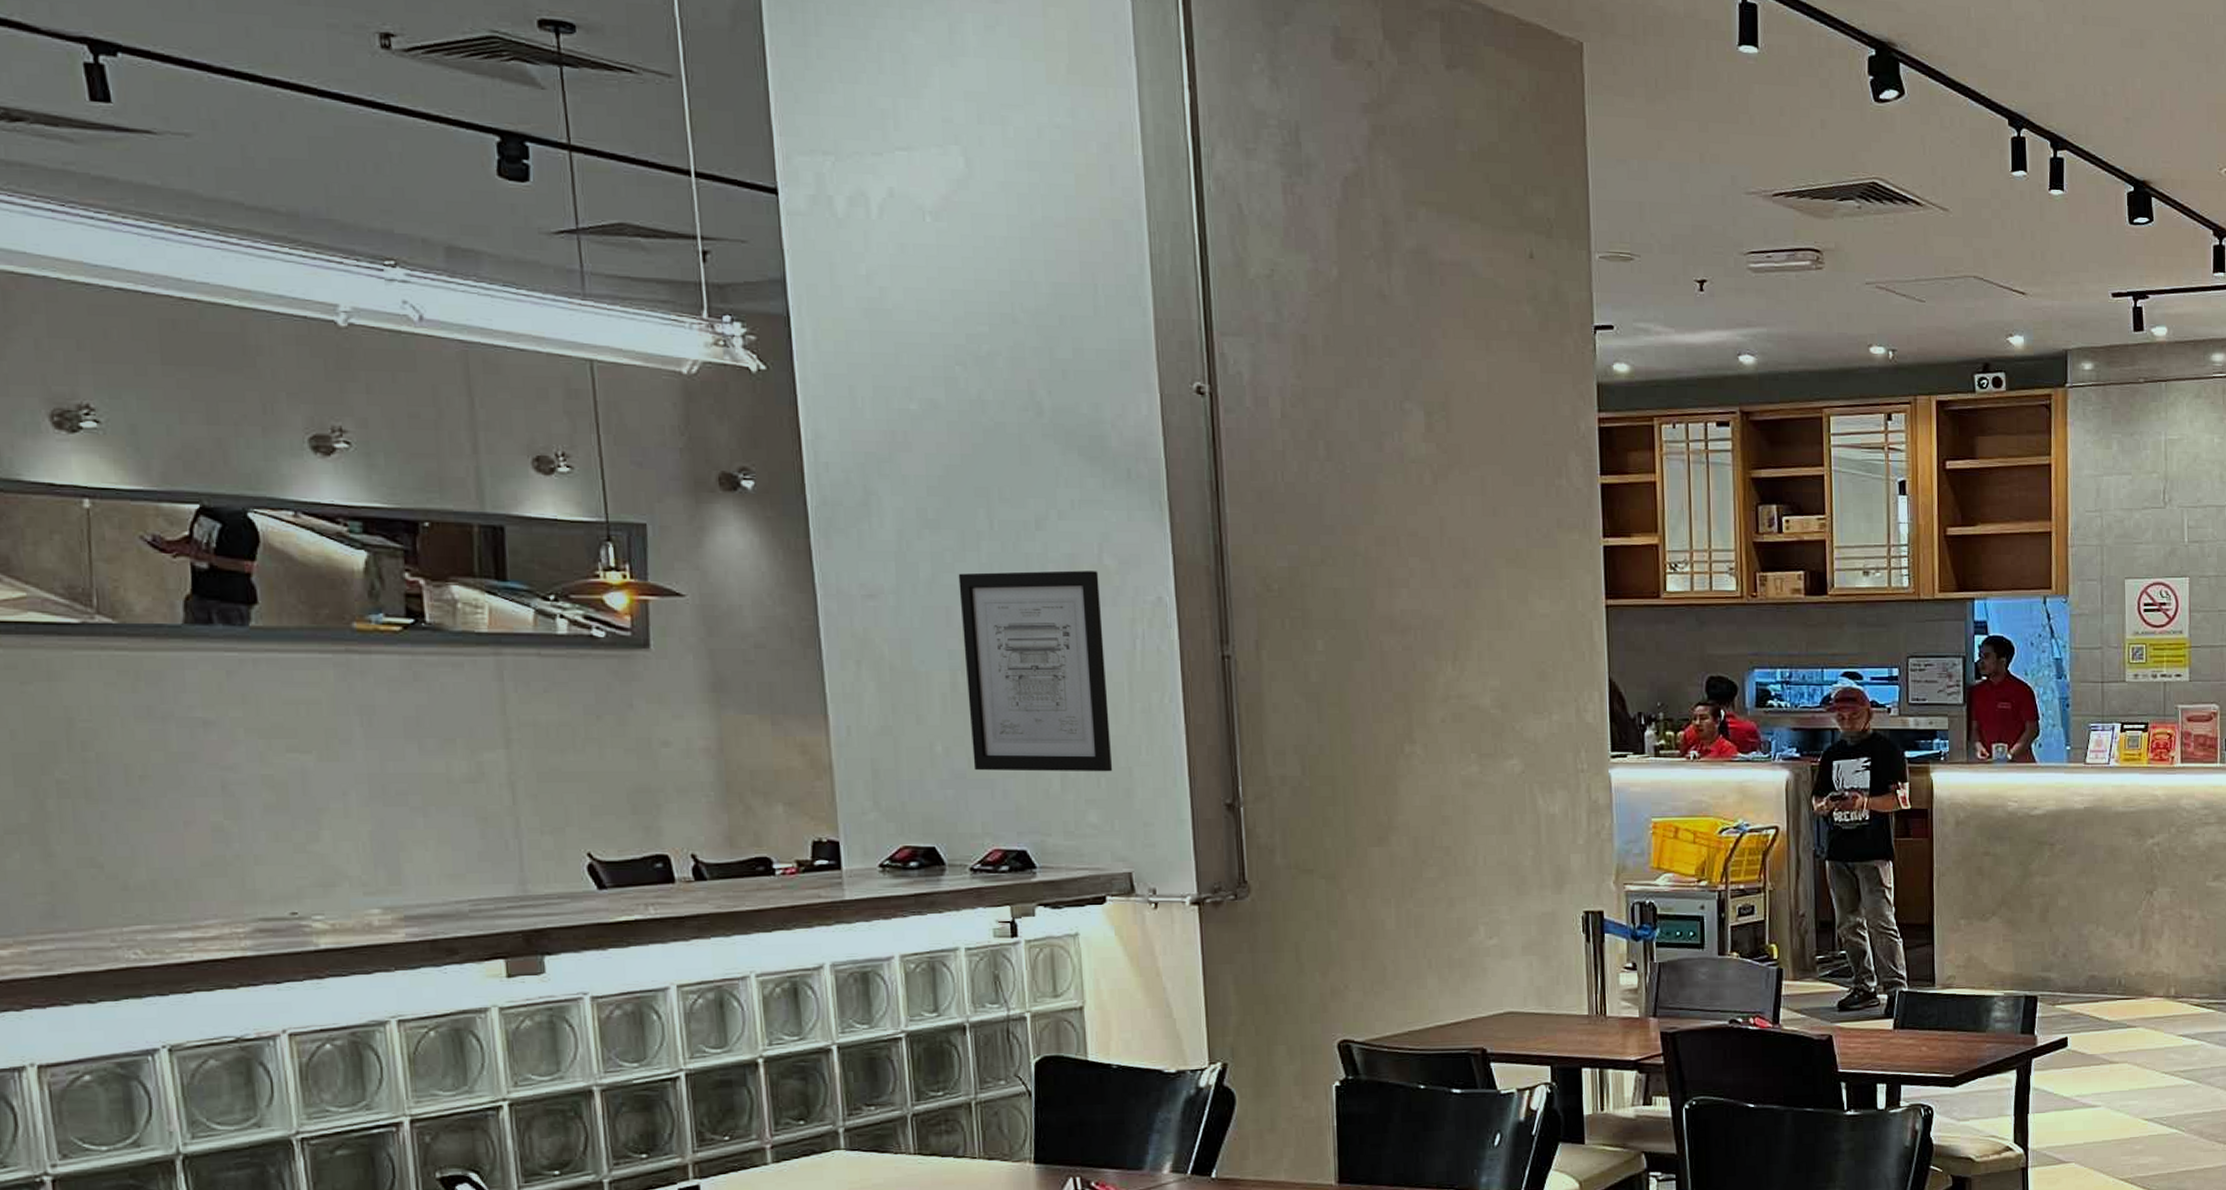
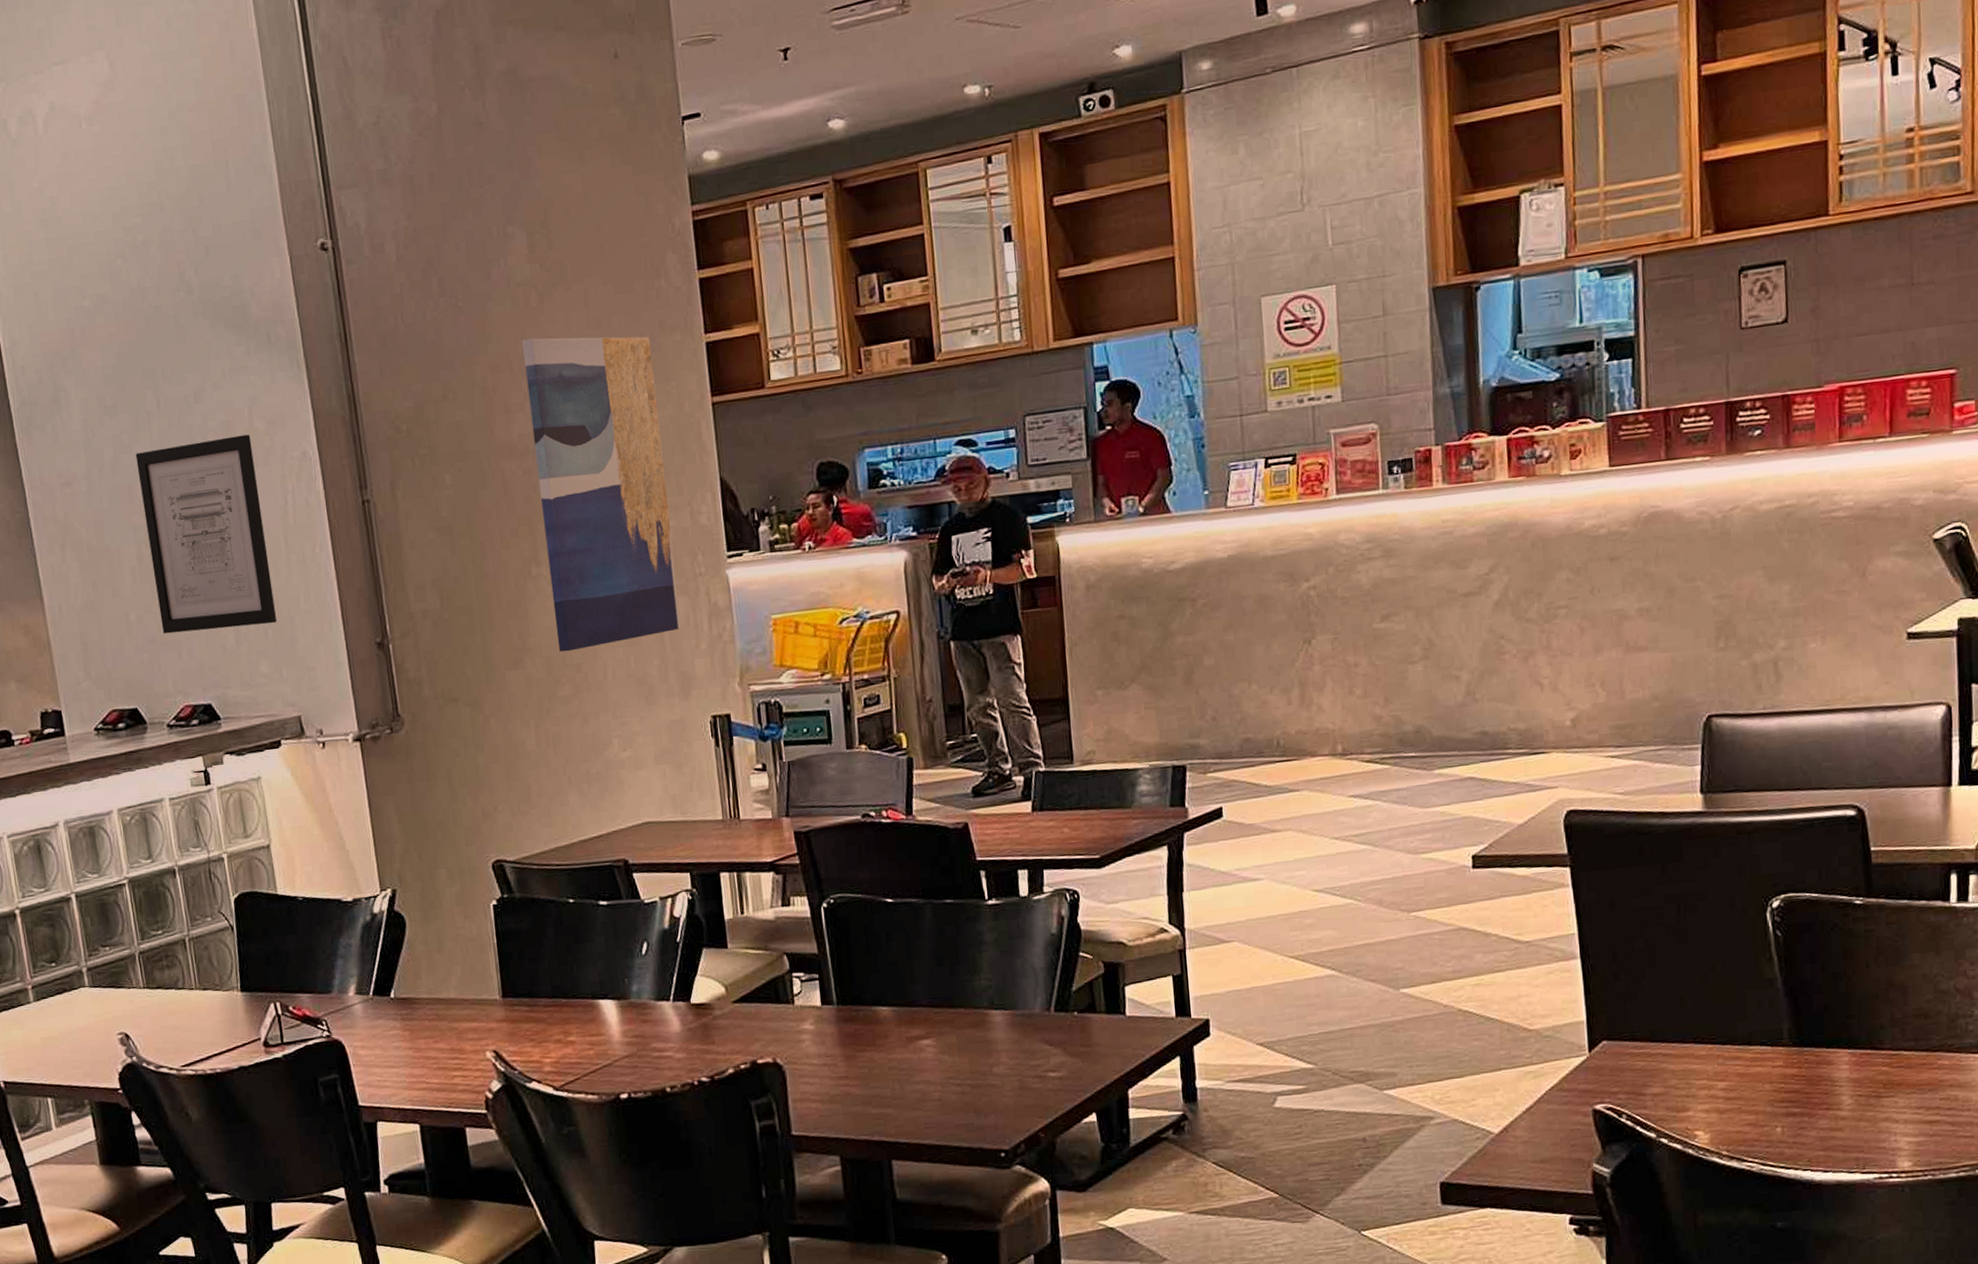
wall art: none [1412,516,1558,834] -> present [522,336,681,652]

